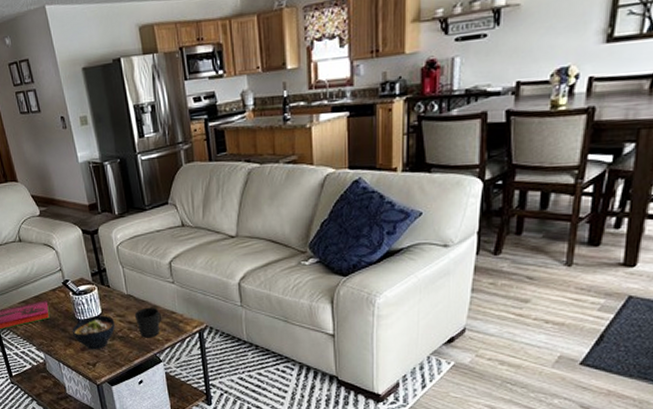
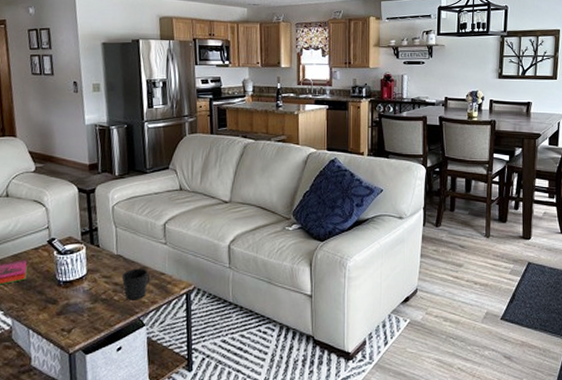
bowl: present [72,315,115,350] -> none [49,276,100,314]

